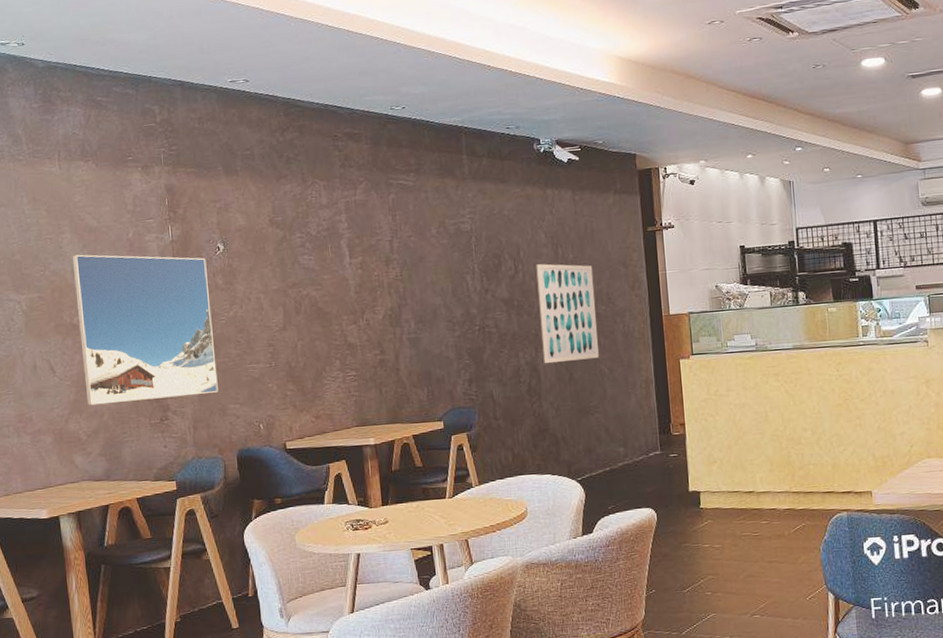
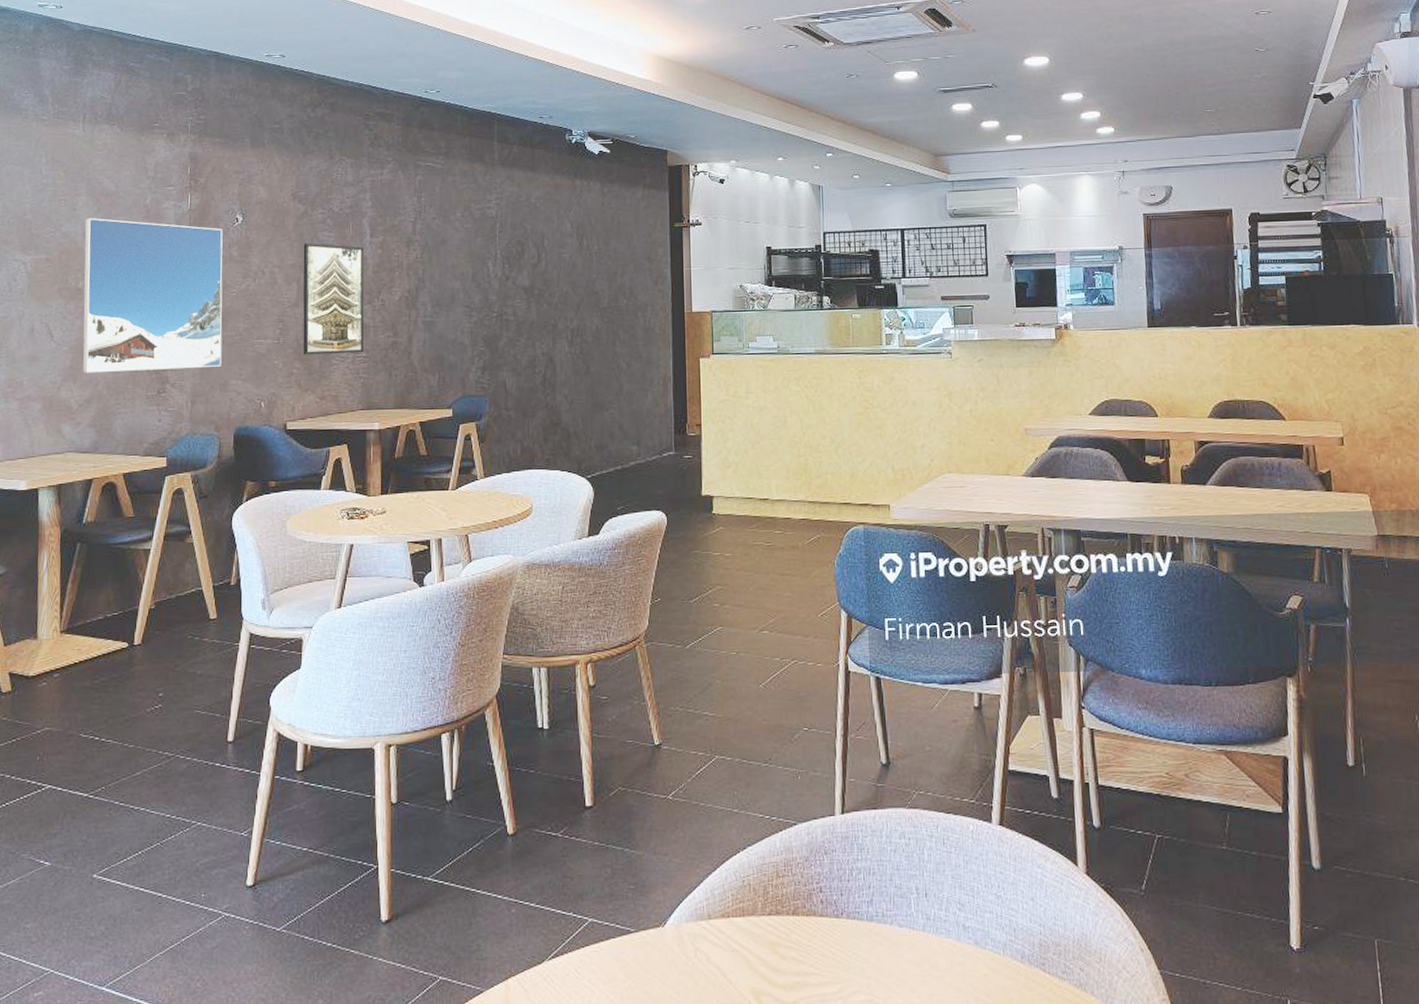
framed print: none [285,267,353,377] -> present [302,243,365,355]
wall art: present [536,263,599,364] -> none [559,254,618,356]

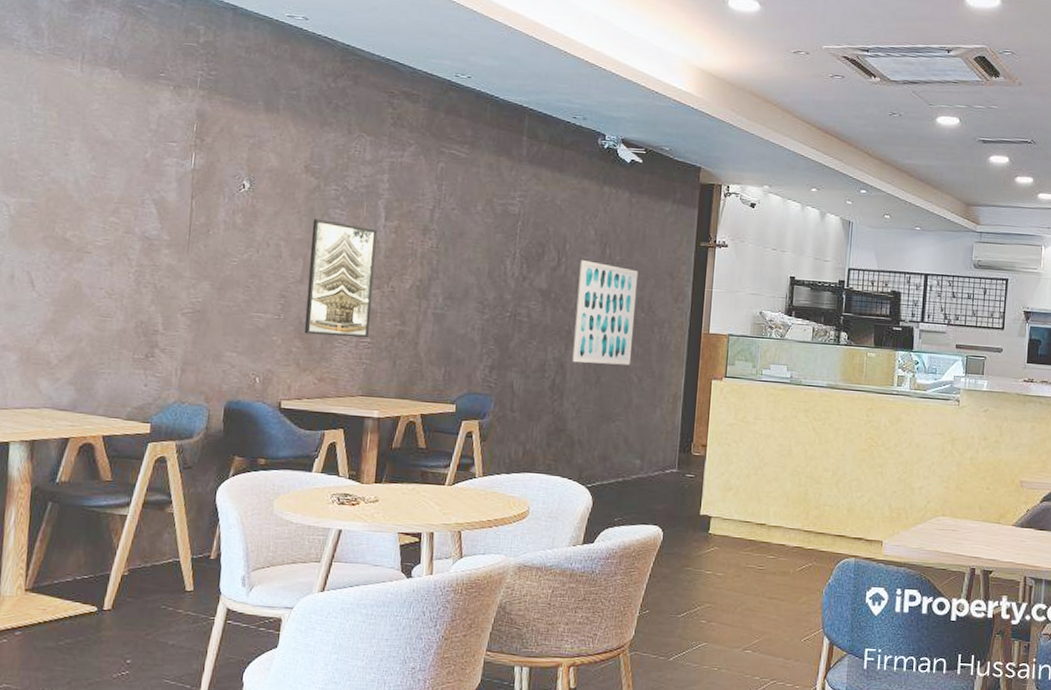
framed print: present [82,218,223,373] -> none [65,165,228,337]
wall art: none [559,254,618,356] -> present [572,260,639,366]

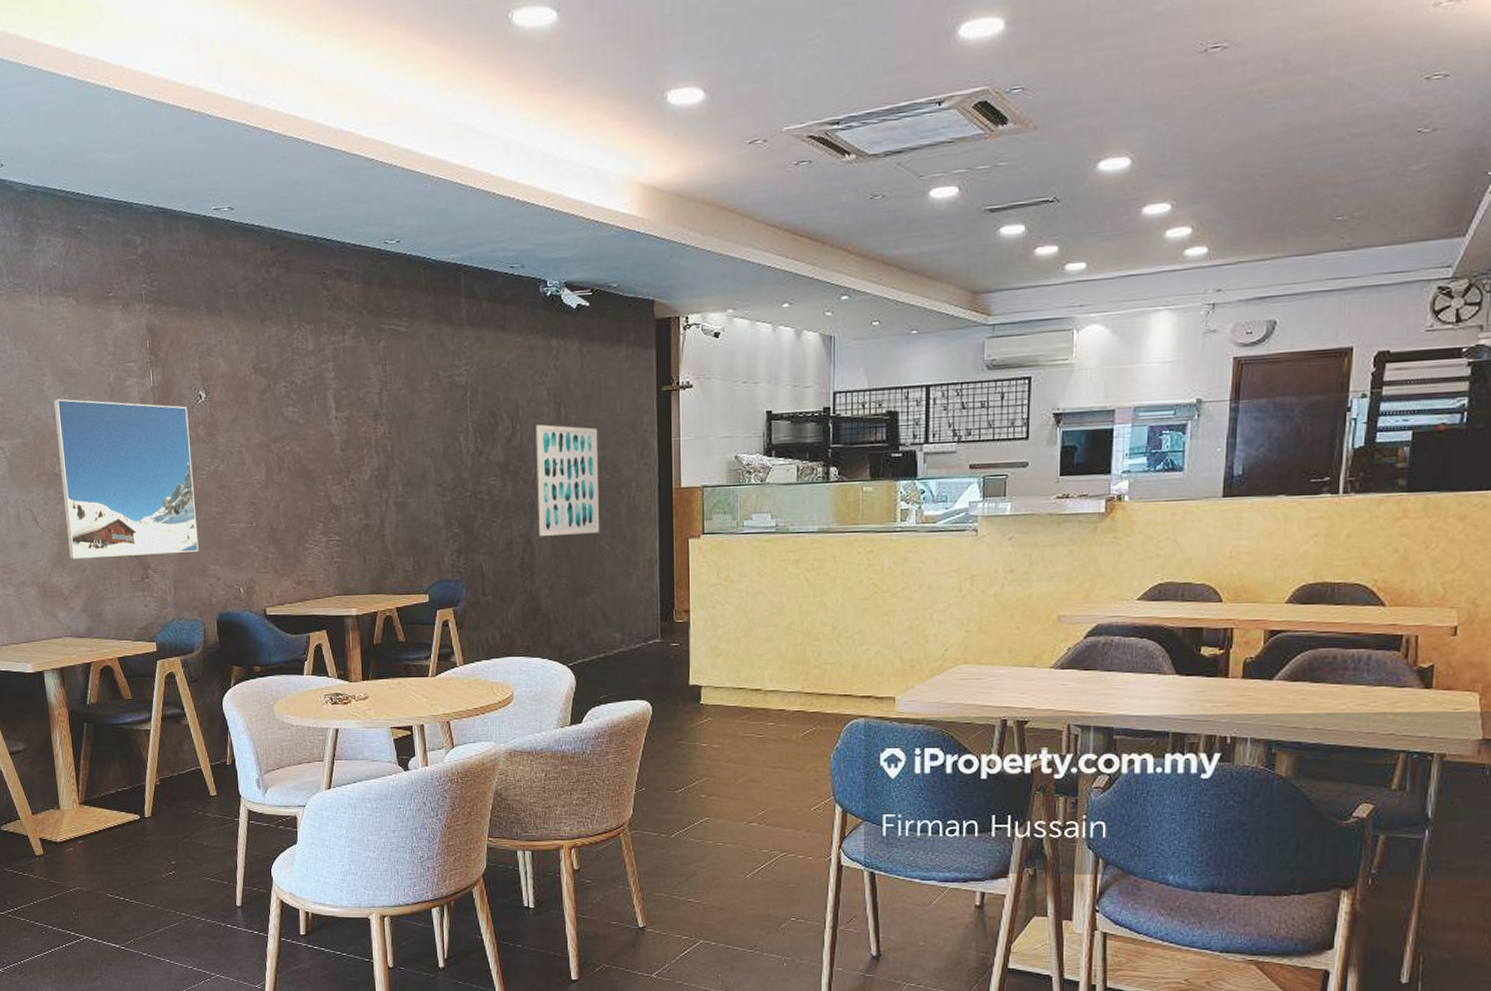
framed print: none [65,165,228,337] -> present [53,399,199,560]
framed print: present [304,219,377,339] -> none [268,419,336,539]

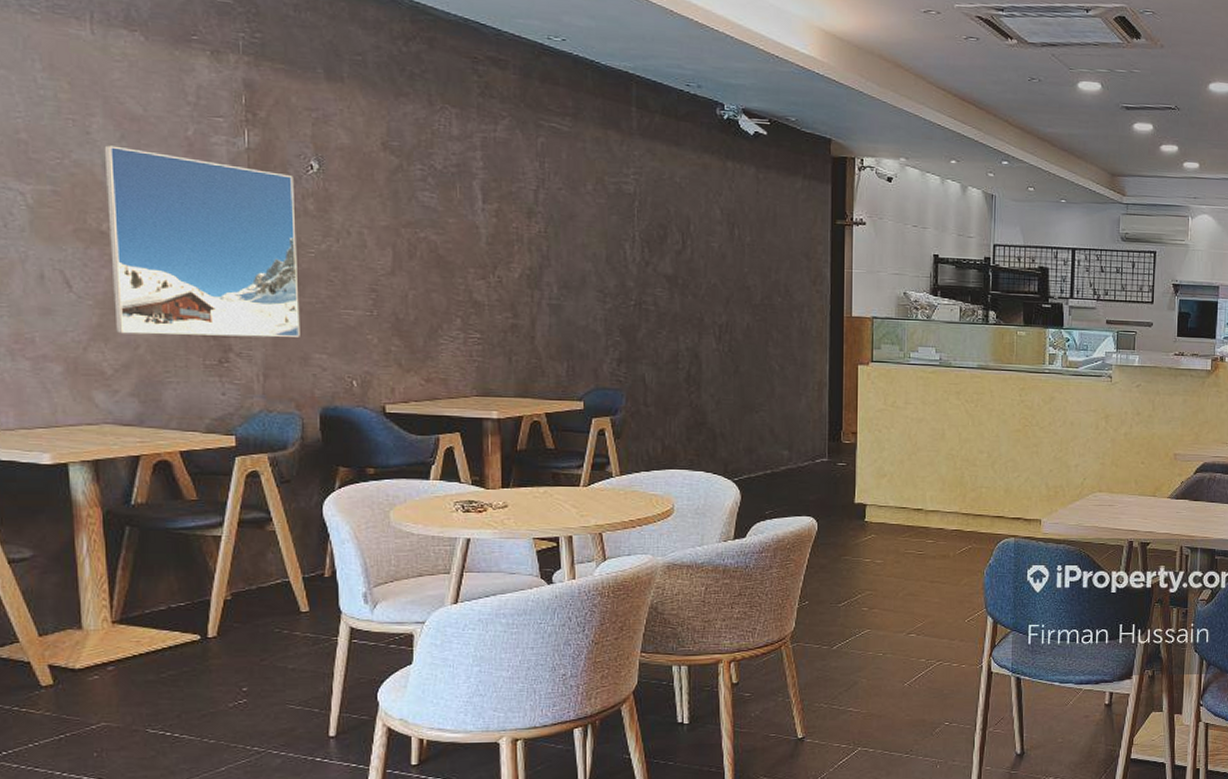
wall art: present [535,424,600,537] -> none [707,242,772,353]

